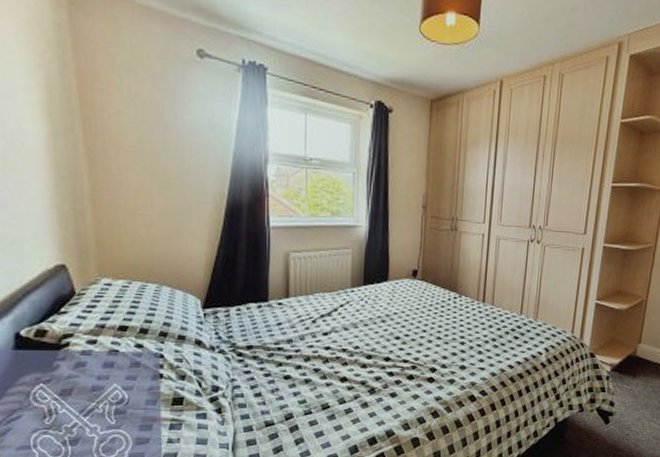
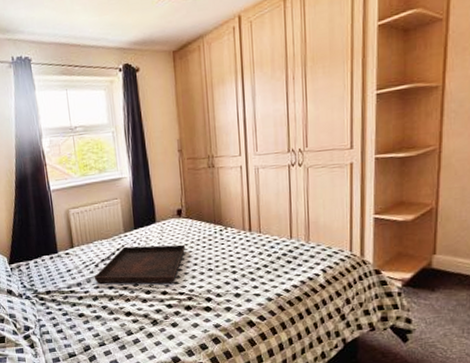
serving tray: none [309,303,417,349] -> present [94,244,186,284]

